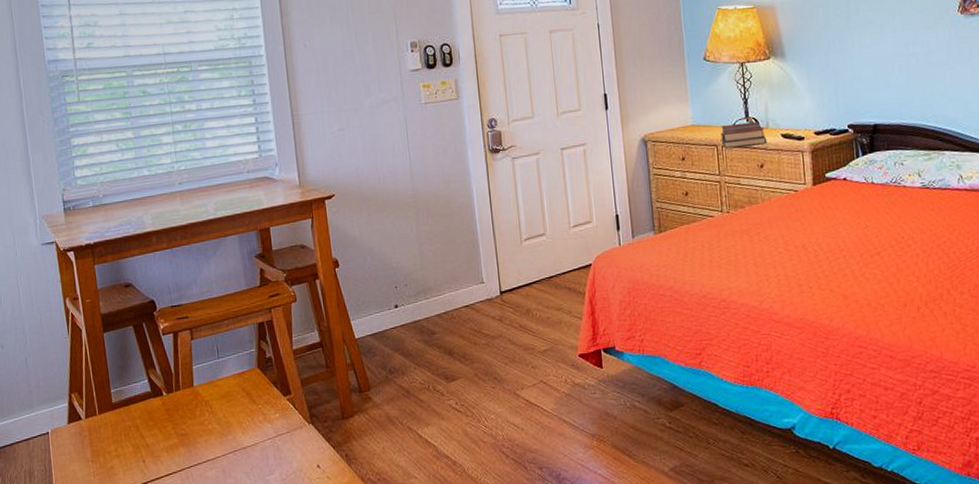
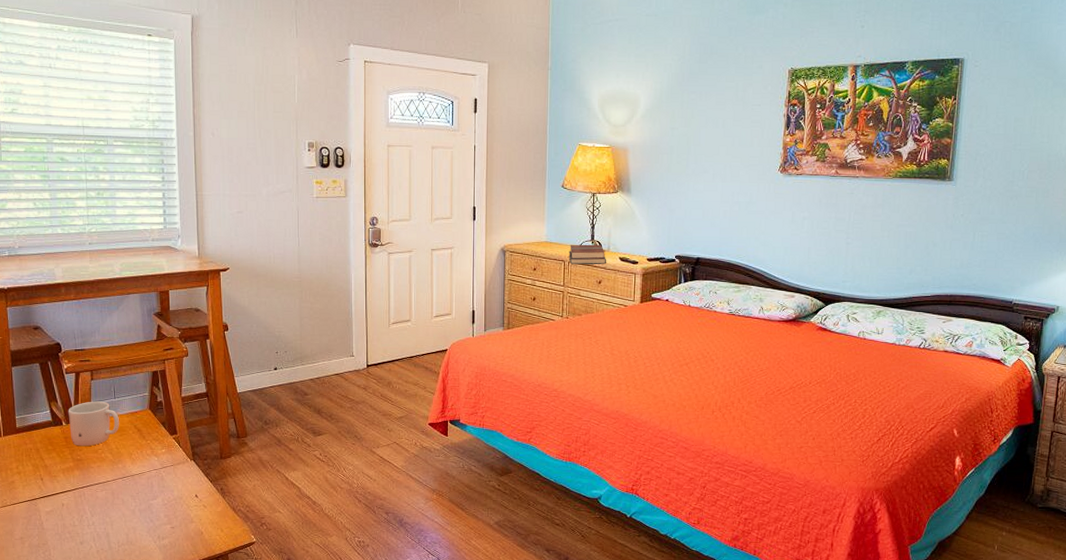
mug: none [167,363,226,419] -> present [68,401,119,447]

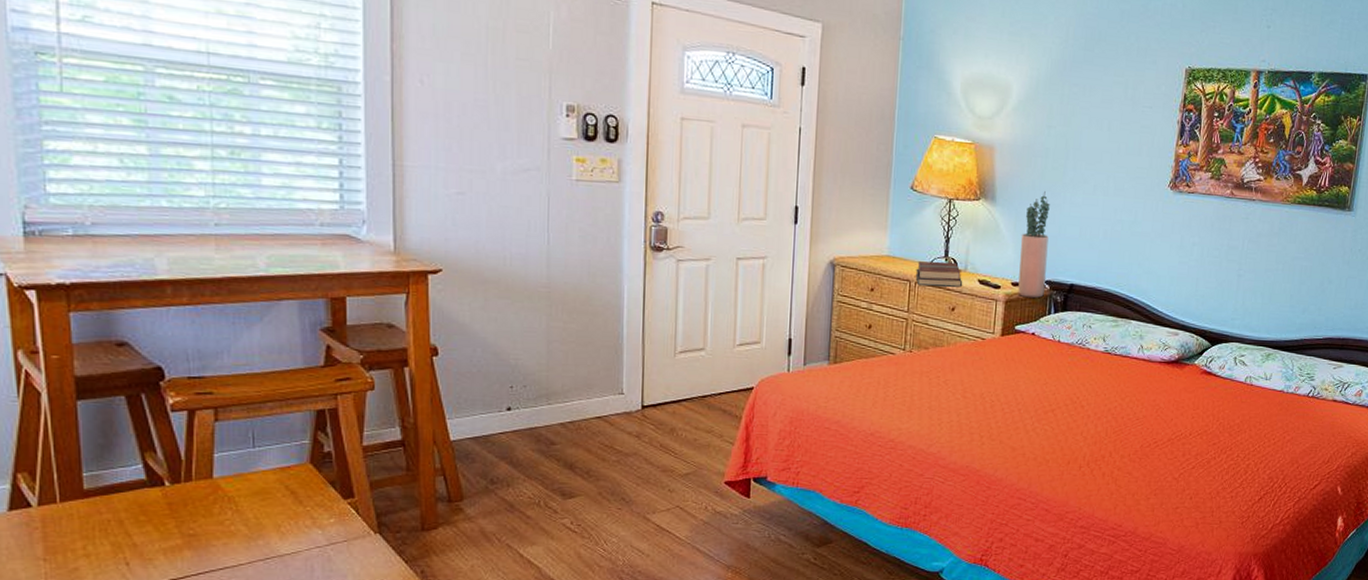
mug: present [68,401,119,447] -> none [174,451,260,516]
vase: none [652,182,676,271] -> present [1018,191,1050,299]

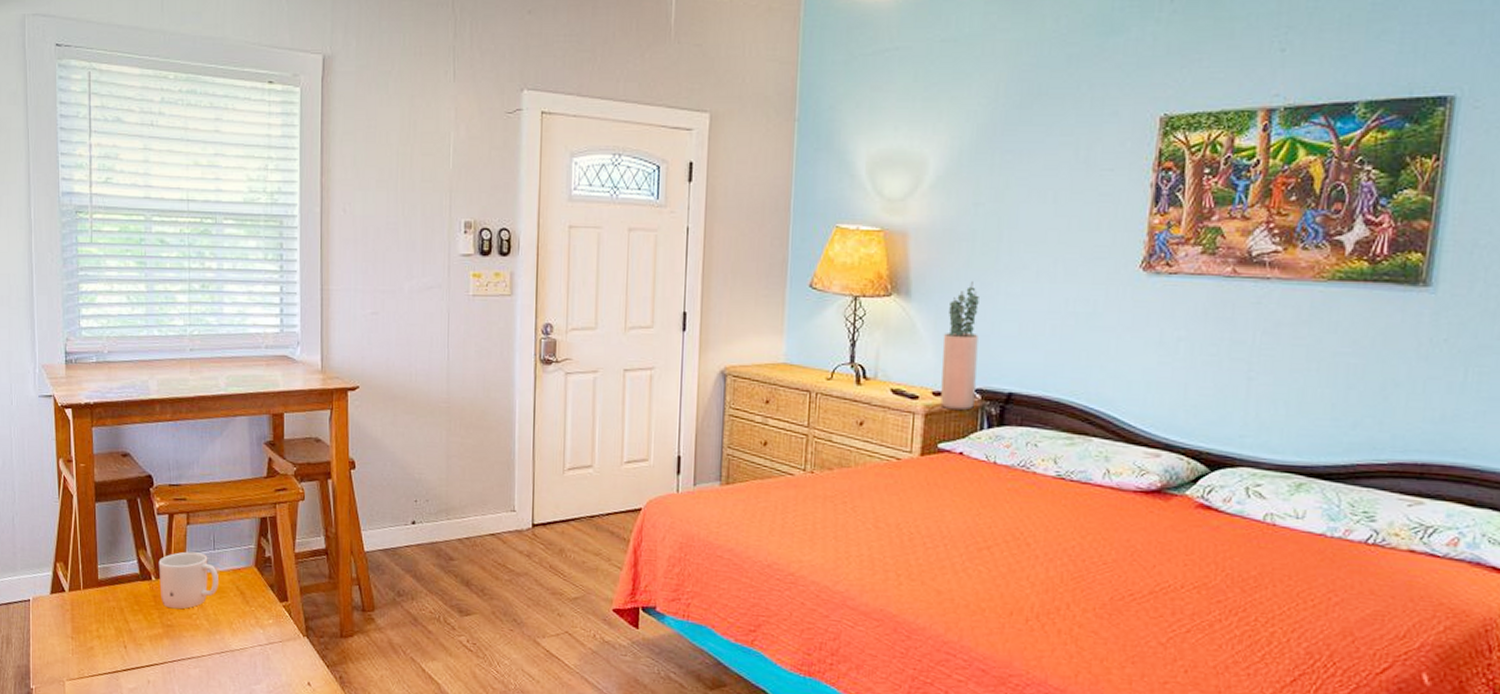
mug: none [174,451,260,516] -> present [158,551,218,610]
books: present [915,261,962,287] -> none [816,368,871,398]

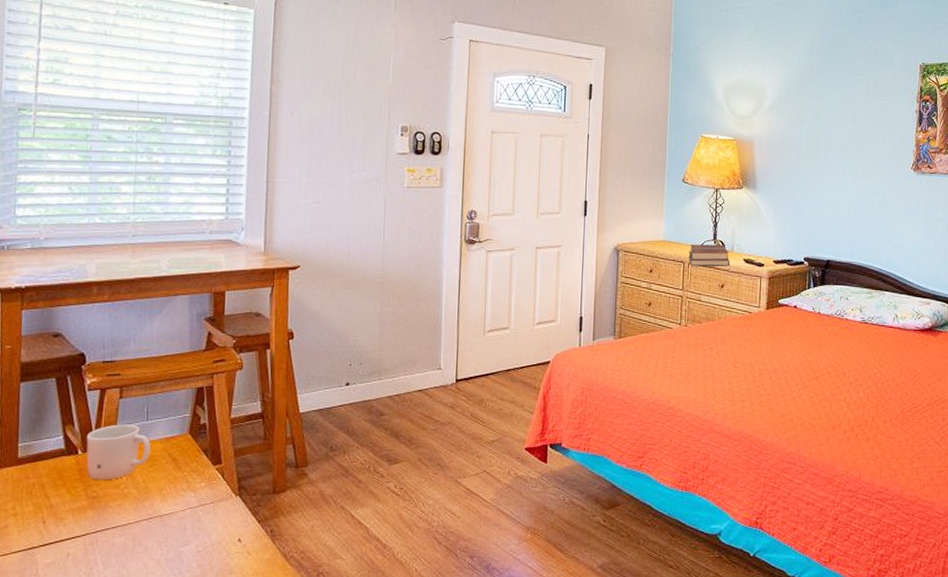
books: none [816,368,871,398] -> present [688,244,729,267]
vase: present [940,282,979,411] -> none [780,178,805,275]

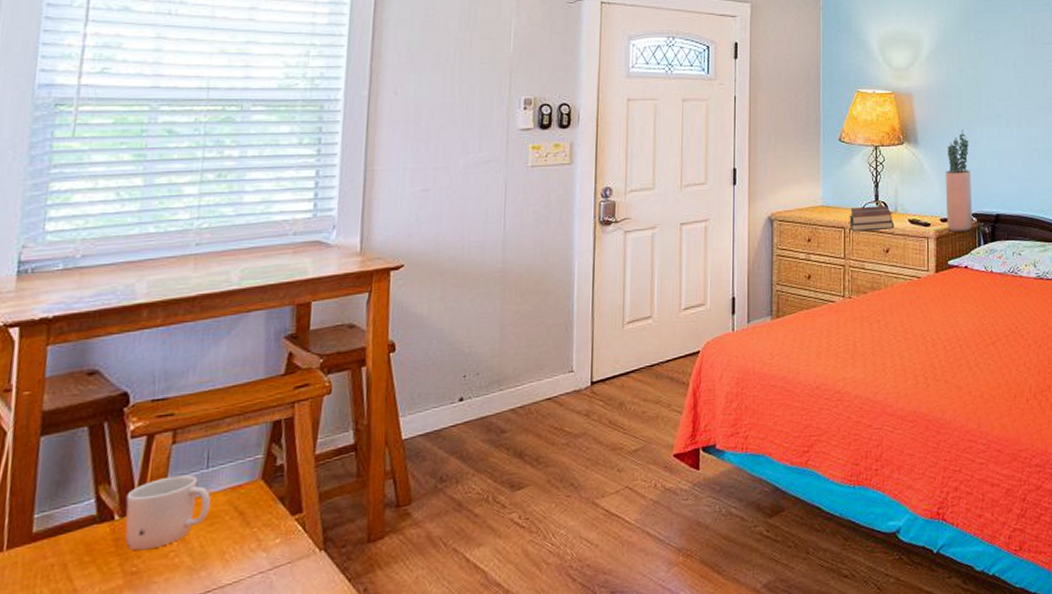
vase: none [780,178,805,275] -> present [945,129,972,233]

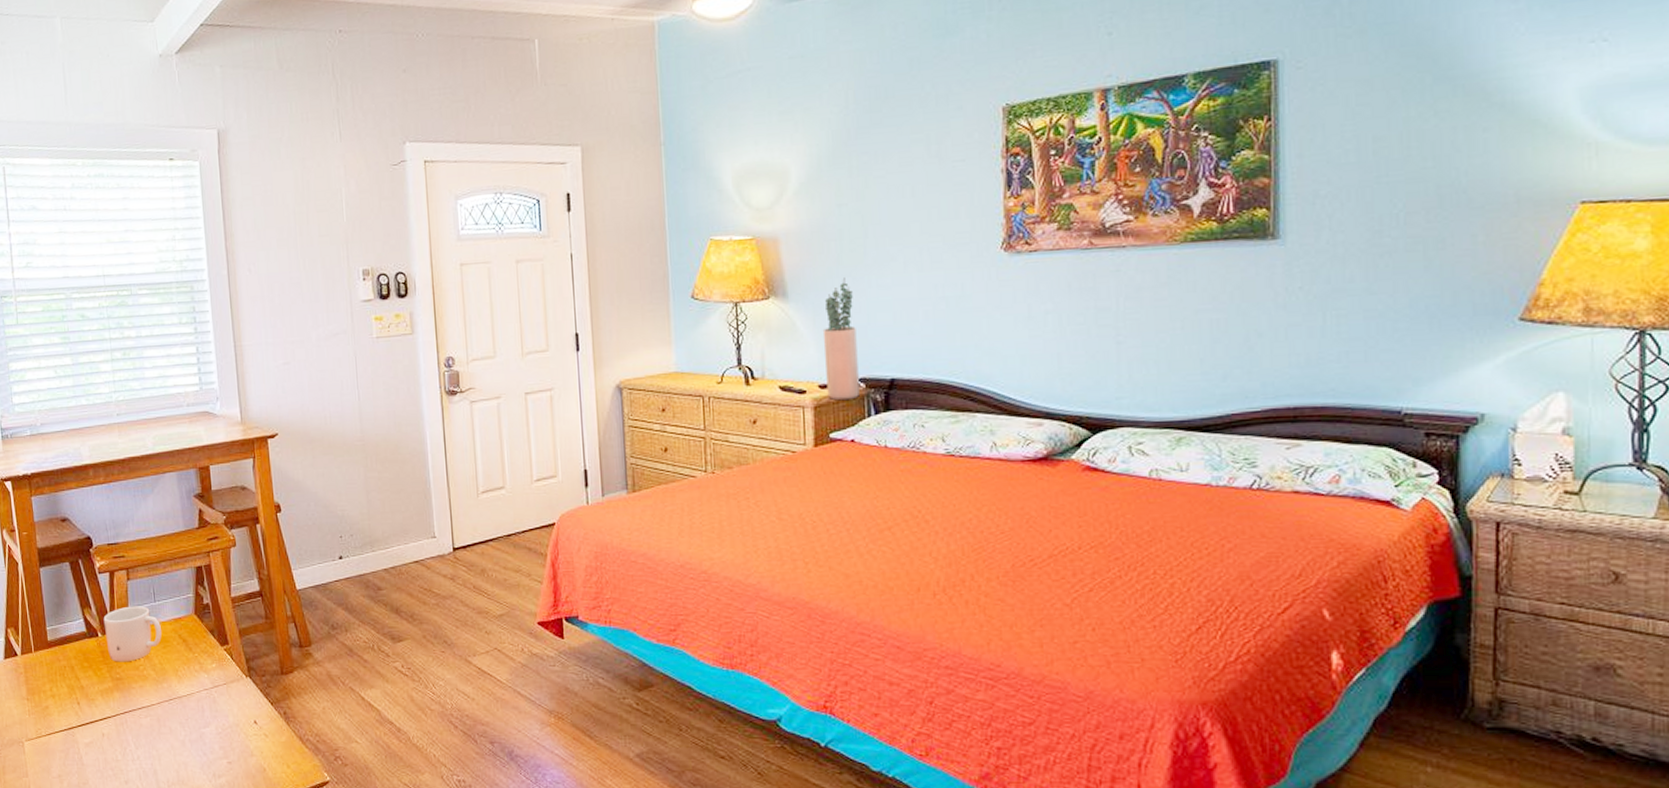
books: present [849,205,893,232] -> none [707,370,761,401]

